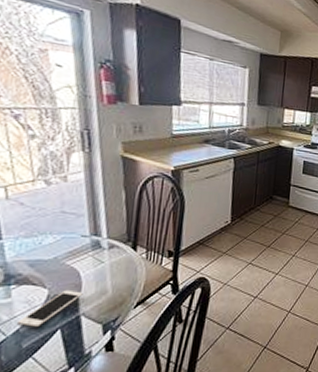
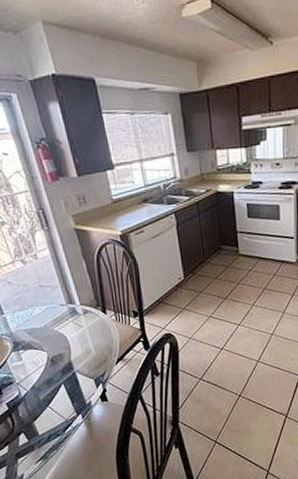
cell phone: present [18,289,83,327] -> none [32,351,73,383]

